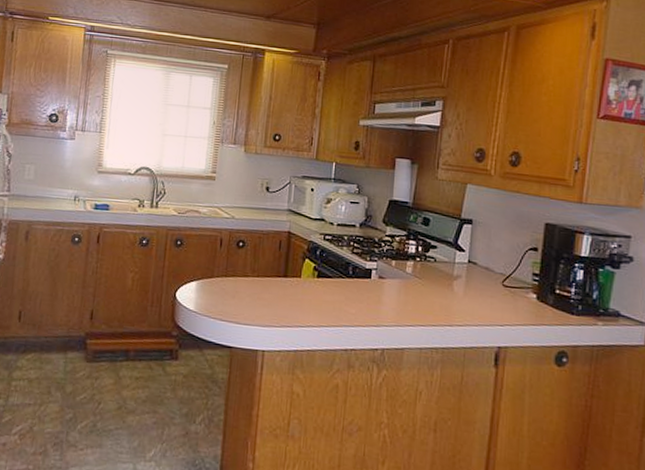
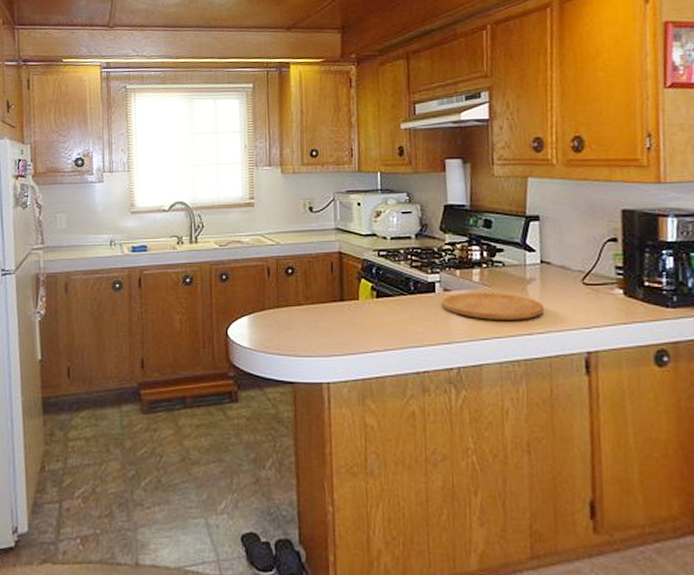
cutting board: none [376,281,466,312] -> present [442,292,545,320]

